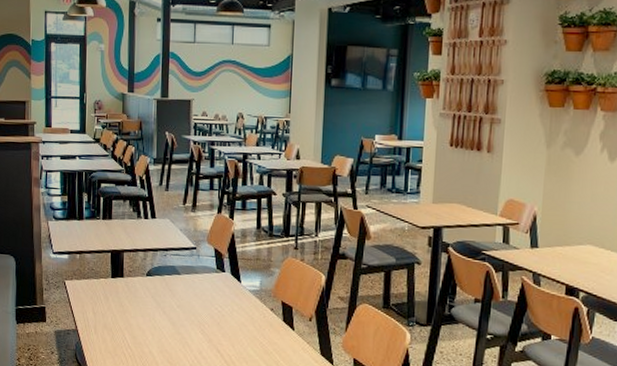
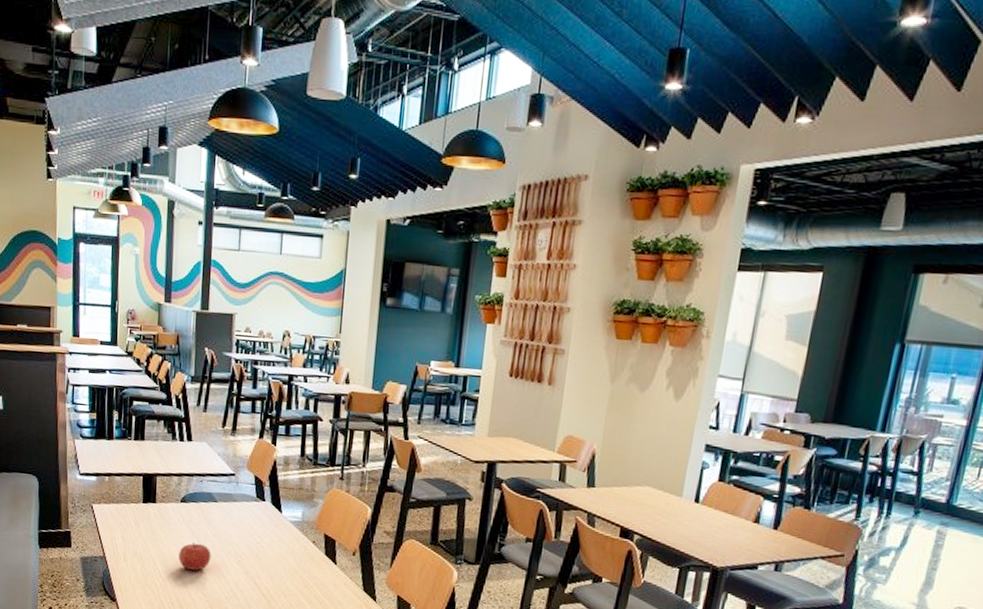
fruit: none [145,314,176,340] -> present [178,542,211,571]

